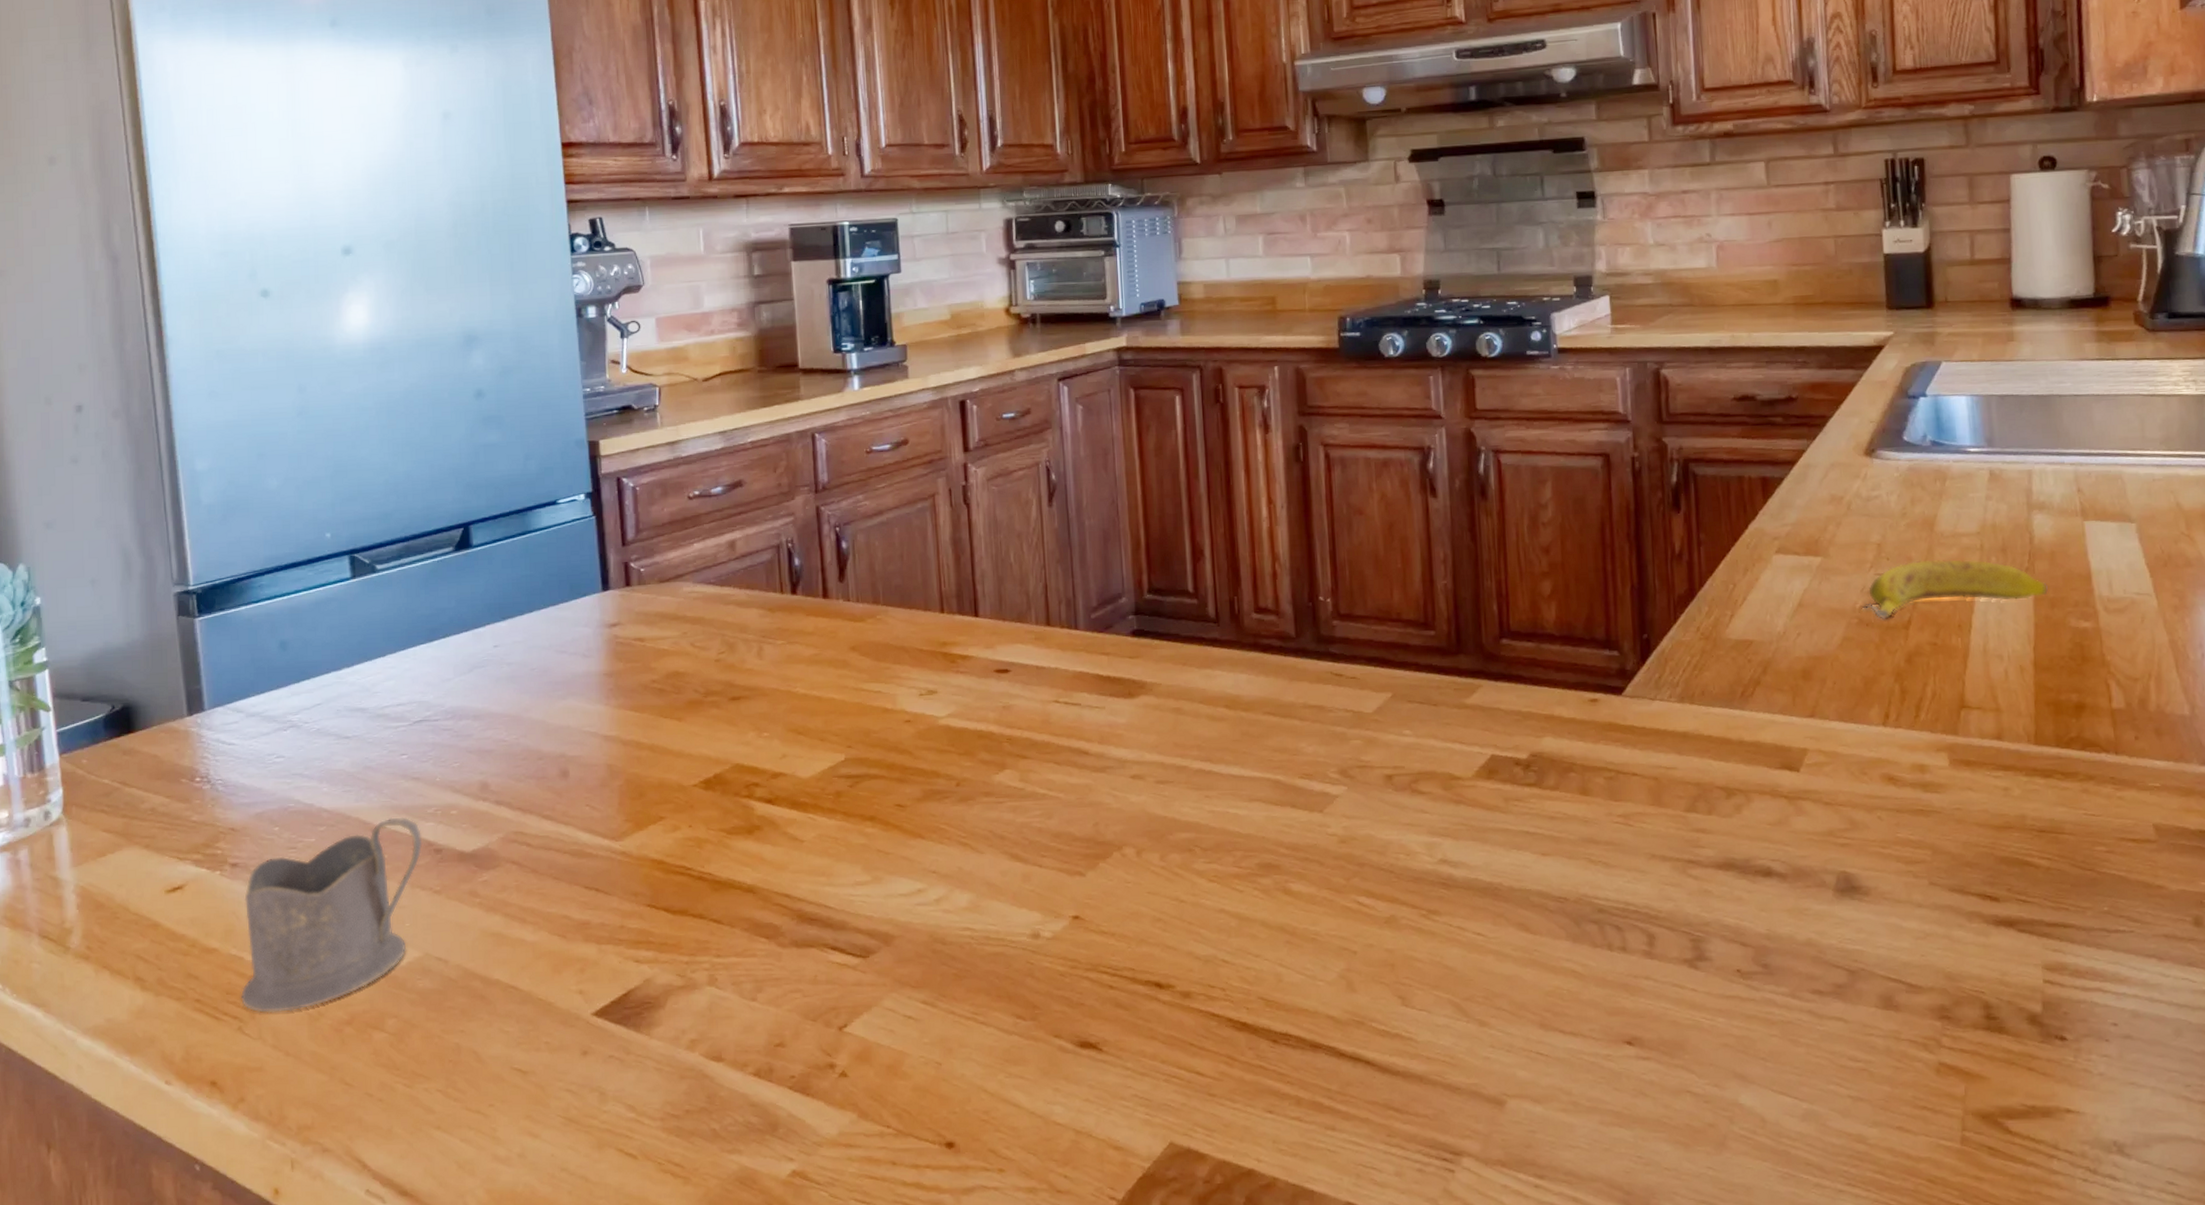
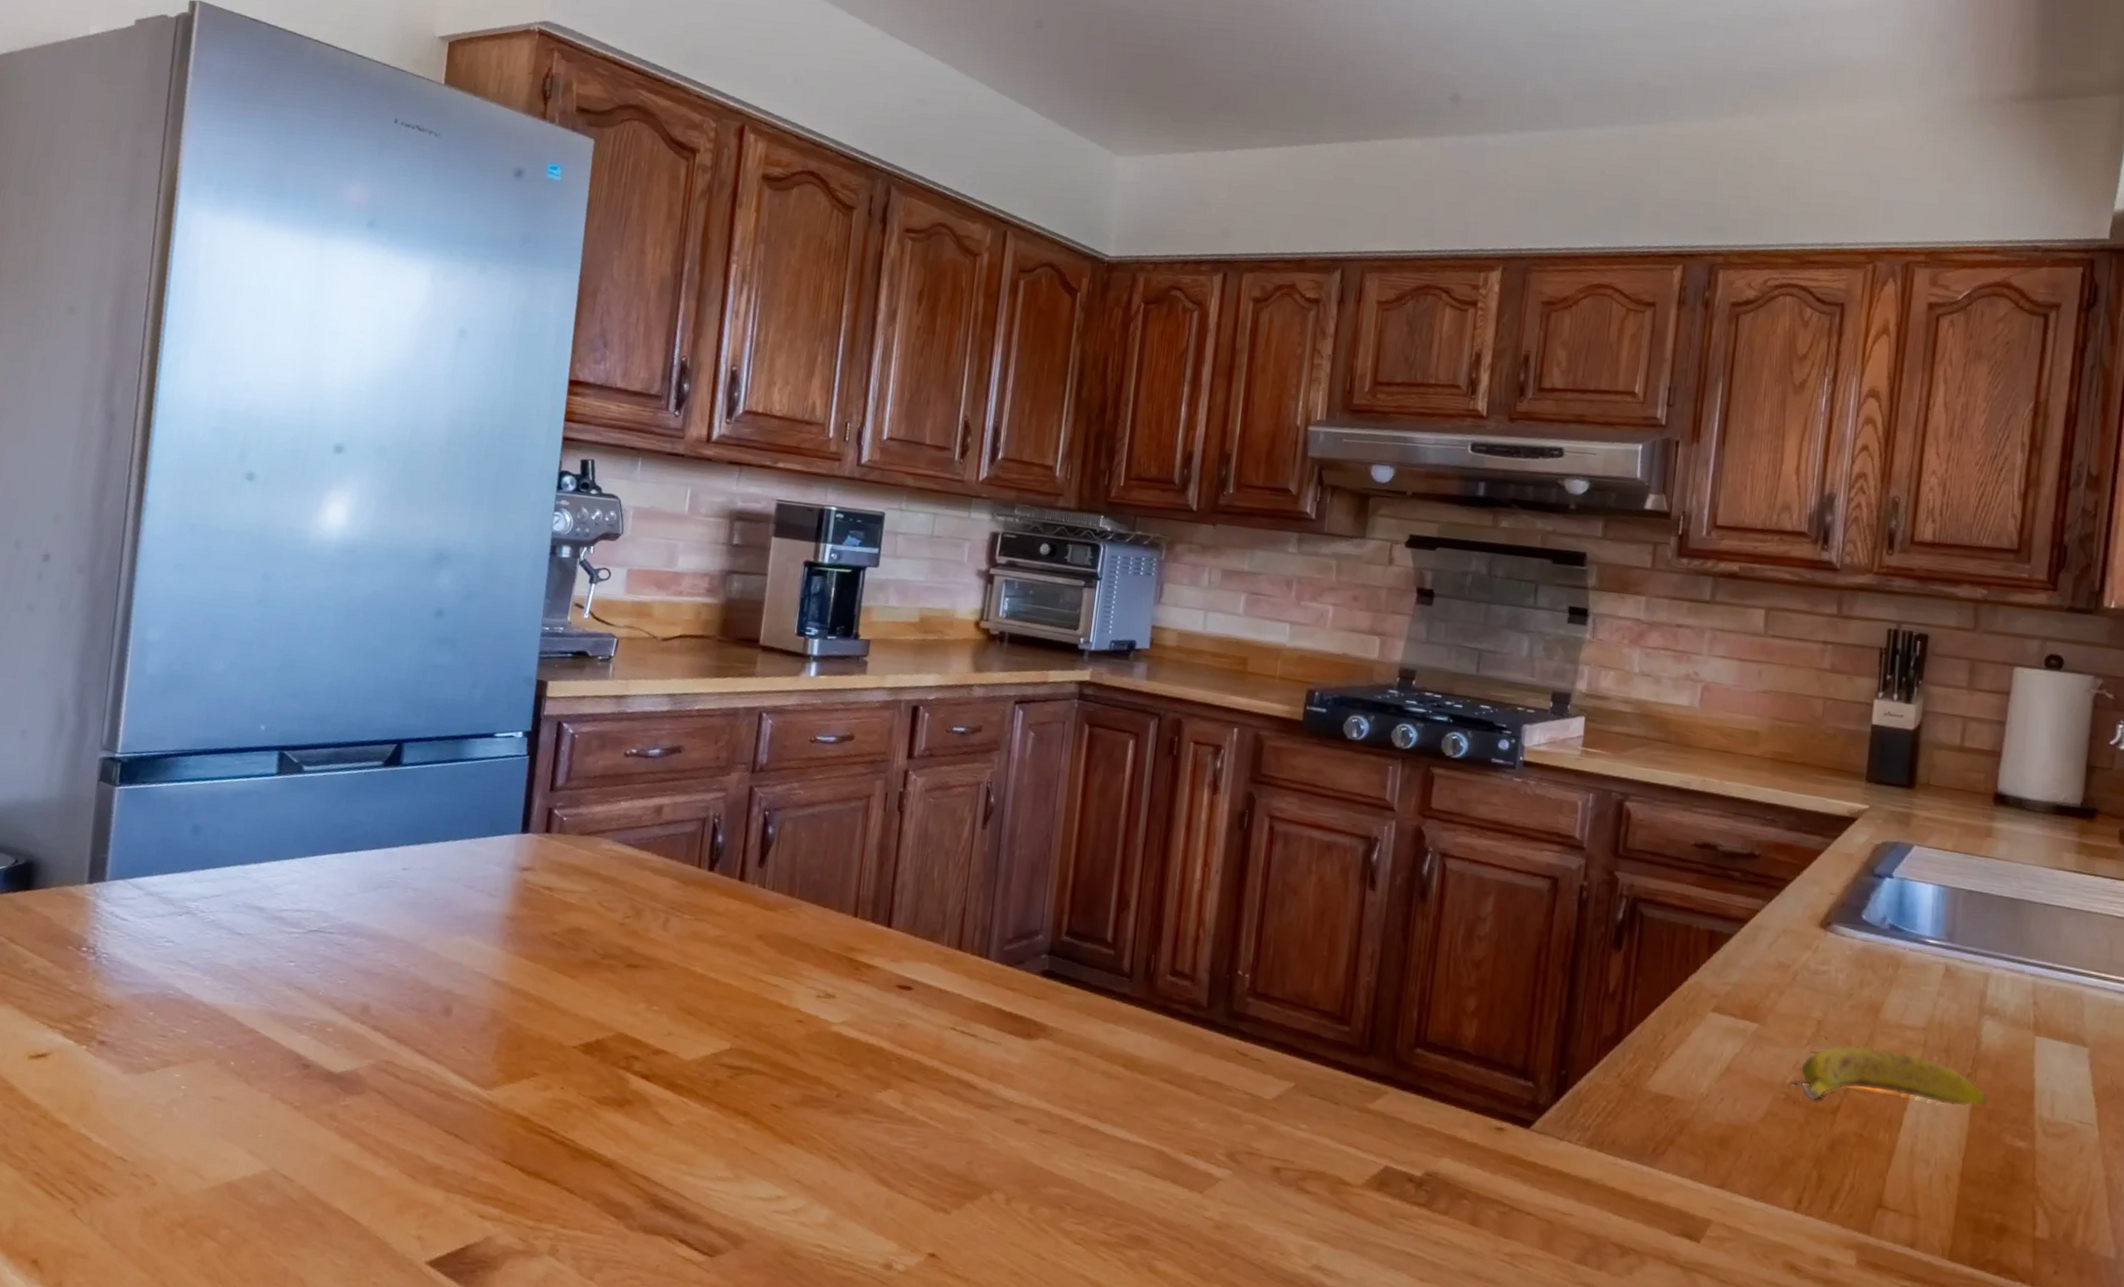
tea glass holder: present [241,817,423,1013] -> none [80,1023,294,1203]

